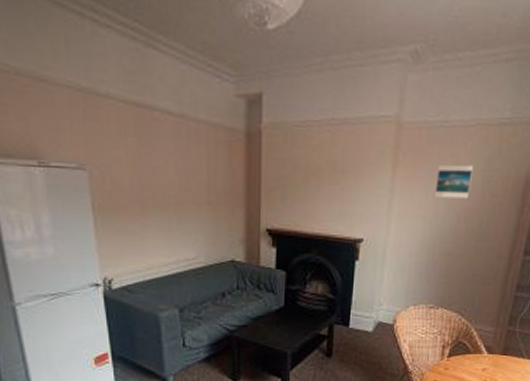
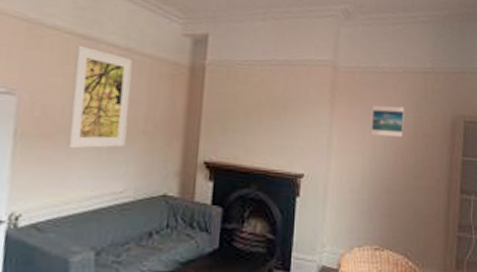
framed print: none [132,114,192,220] -> present [67,45,133,149]

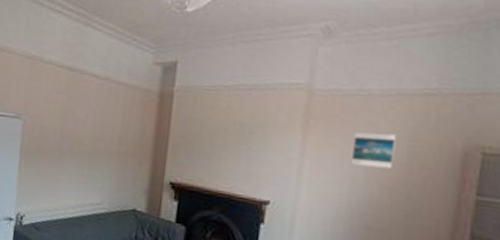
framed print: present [67,45,133,149] -> none [58,76,111,165]

